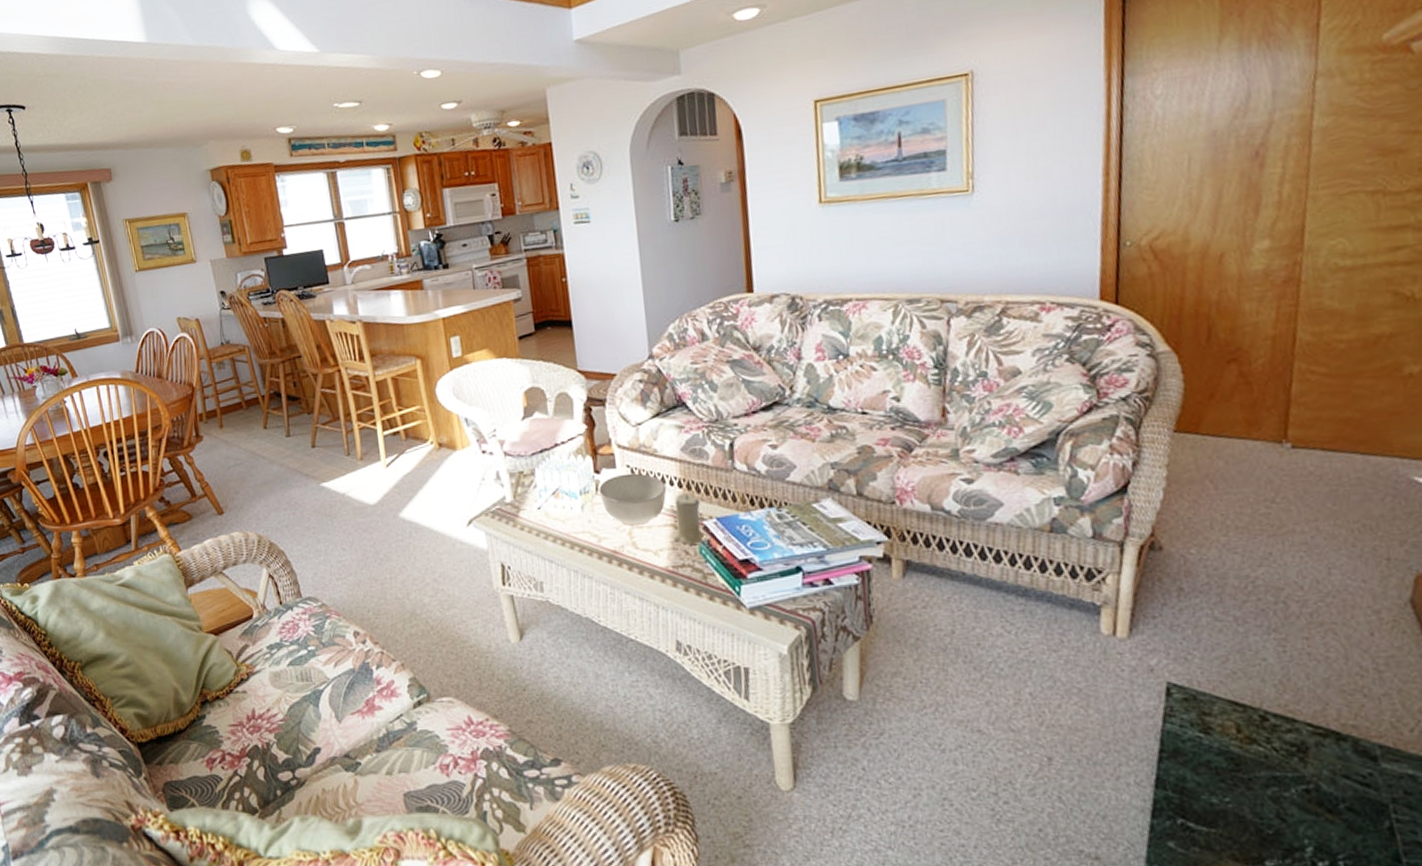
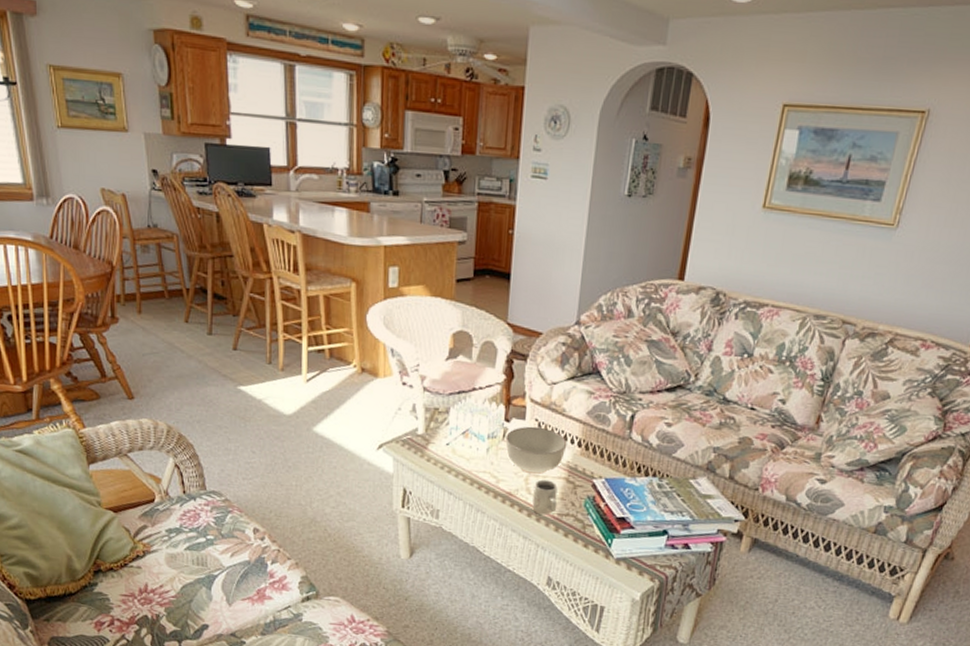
mug: none [640,530,671,570] -> present [532,479,558,515]
candle: present [672,493,704,545] -> none [563,452,594,498]

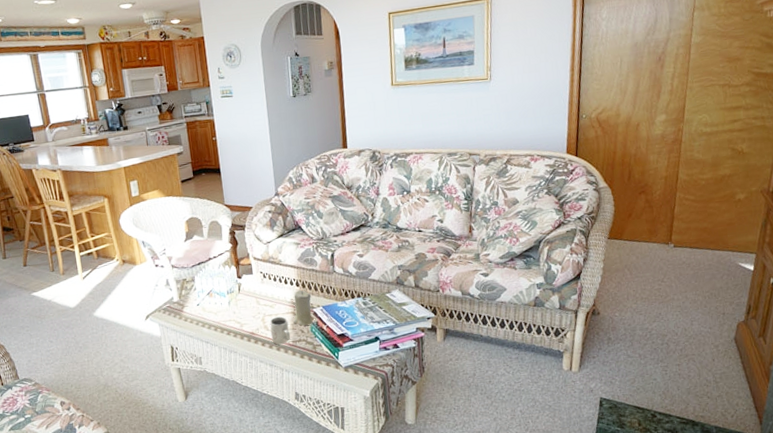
bowl: present [505,426,567,475] -> none [241,277,288,315]
candle: none [563,452,594,498] -> present [292,290,314,326]

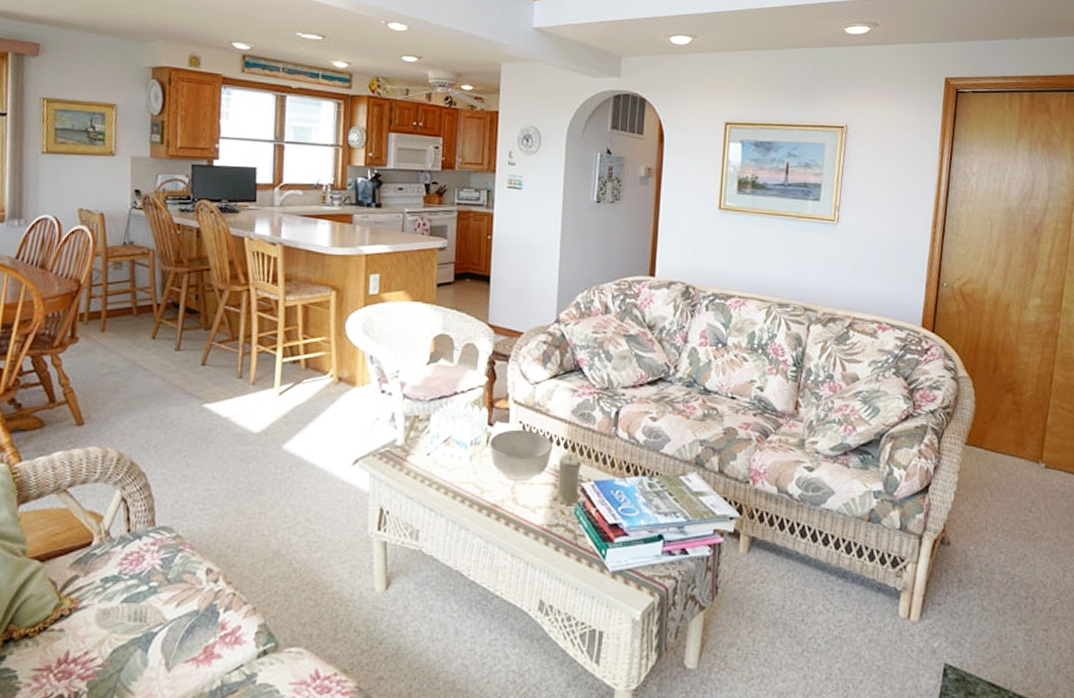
bowl: none [241,277,288,315] -> present [489,429,553,482]
mug: present [270,316,291,345] -> none [520,487,546,527]

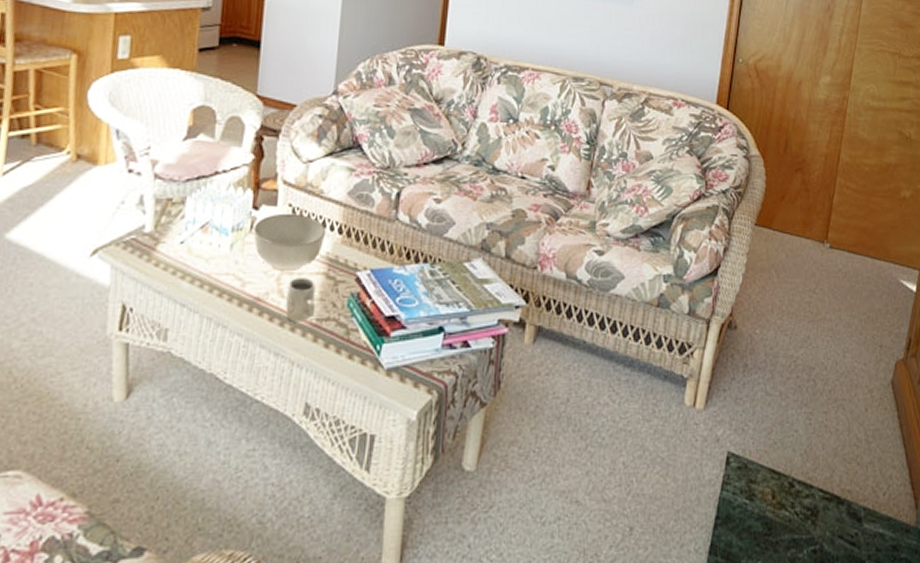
mug: none [520,487,546,527] -> present [285,277,316,322]
candle: present [551,454,582,505] -> none [322,241,357,296]

